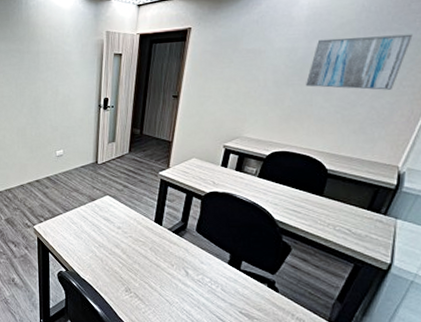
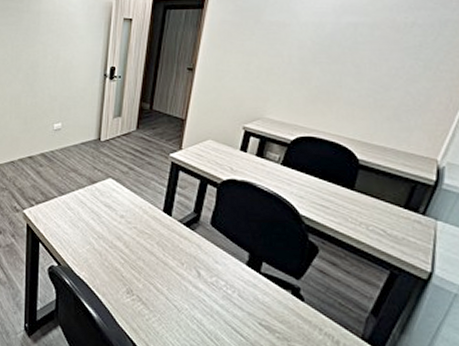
wall art: present [306,34,413,90] -> none [335,14,449,74]

